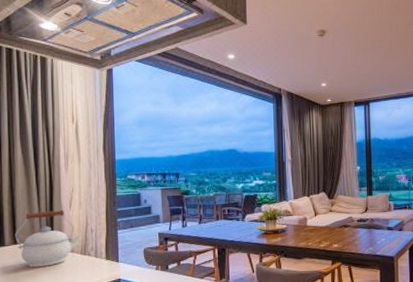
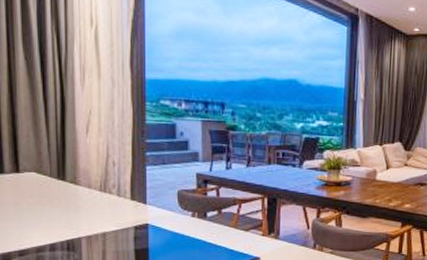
kettle: present [15,210,82,267] -> none [16,135,101,202]

